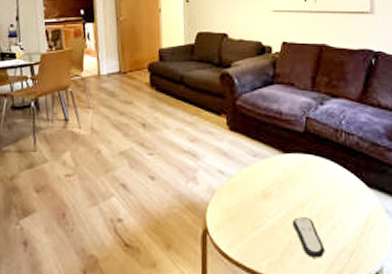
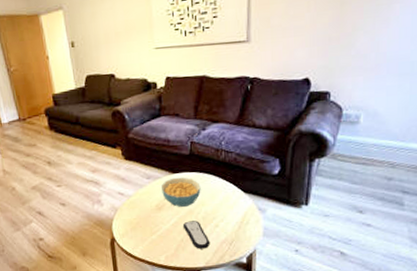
cereal bowl: none [269,158,316,197] -> present [161,177,201,207]

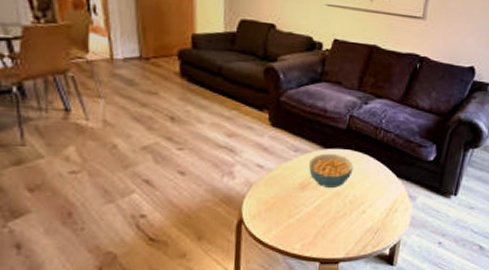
remote control: present [182,220,210,249] -> none [326,204,354,238]

